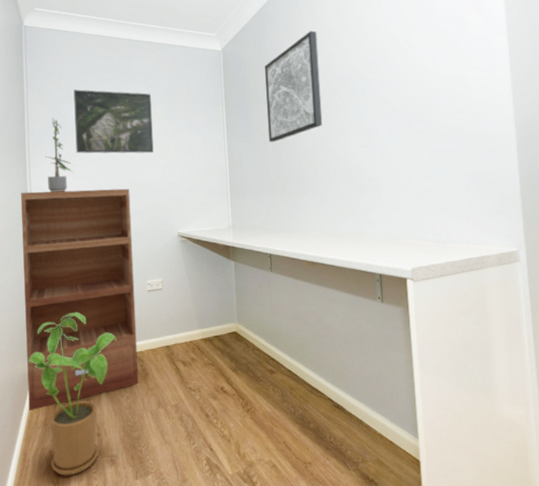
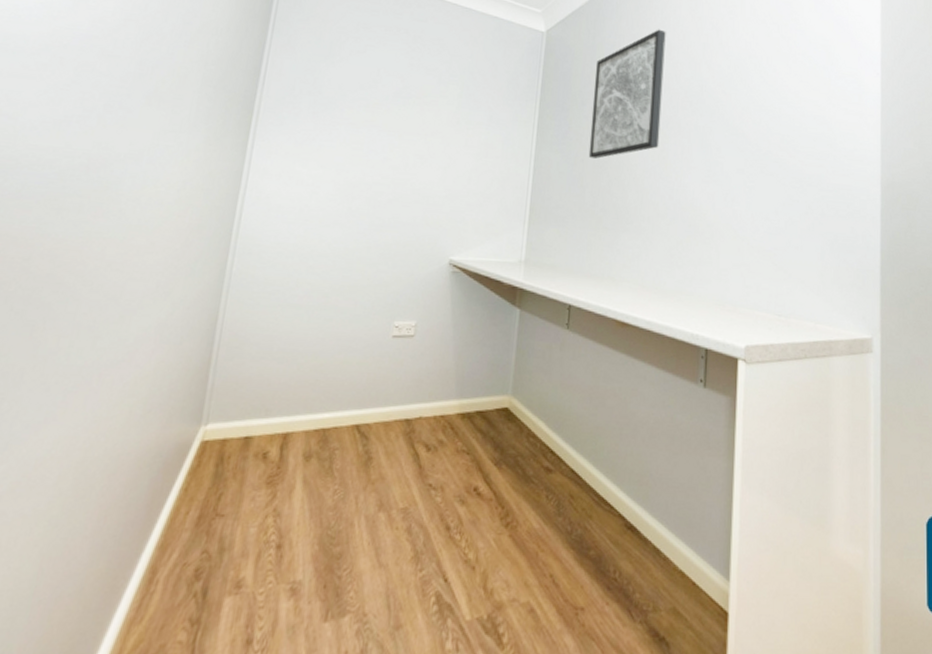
bookshelf: present [20,188,139,411] -> none [175,172,393,503]
house plant: present [28,312,116,476] -> none [191,356,335,611]
potted plant: present [45,117,74,193] -> none [275,77,318,181]
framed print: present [73,88,154,154] -> none [325,44,444,148]

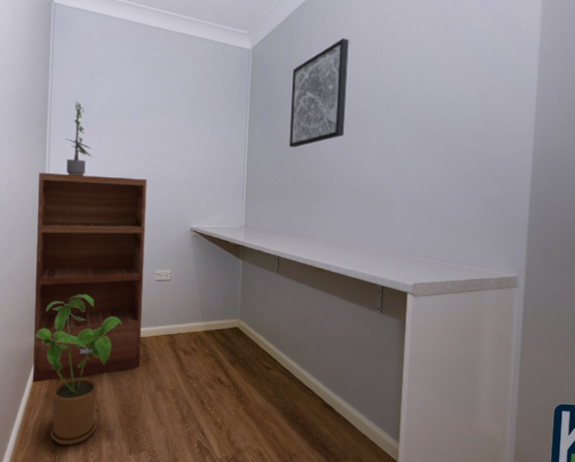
bookshelf: none [175,172,393,503] -> present [33,172,147,383]
house plant: none [191,356,335,611] -> present [35,294,122,446]
potted plant: none [275,77,318,181] -> present [65,100,93,176]

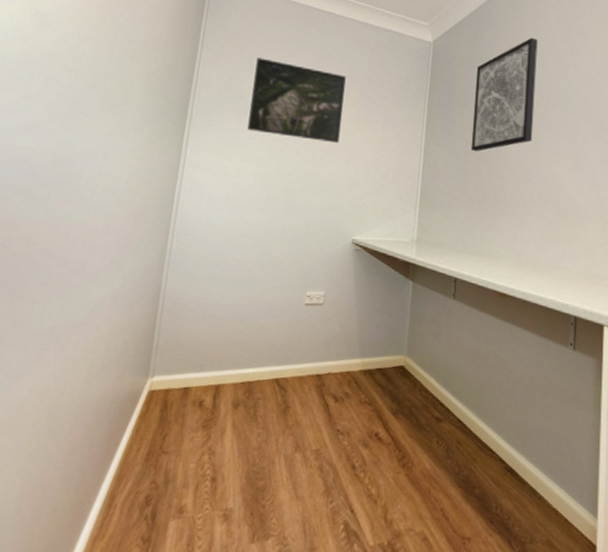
bookshelf: present [33,172,147,383] -> none [129,166,304,441]
house plant: present [35,294,122,446] -> none [140,320,258,532]
potted plant: present [65,100,93,176] -> none [205,85,241,173]
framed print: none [96,73,176,147] -> present [247,57,346,144]

